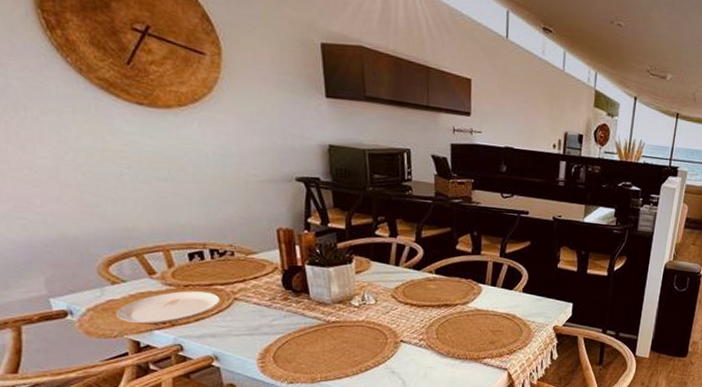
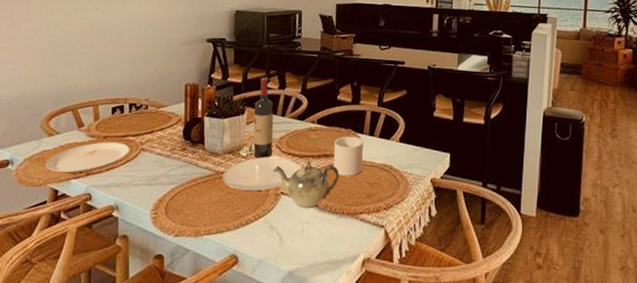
plate: none [334,306,420,340] -> present [222,156,301,192]
wine bottle: none [363,223,389,308] -> present [253,77,274,159]
teapot: none [389,309,461,355] -> present [272,160,339,209]
cup: none [454,286,486,325] -> present [333,136,364,177]

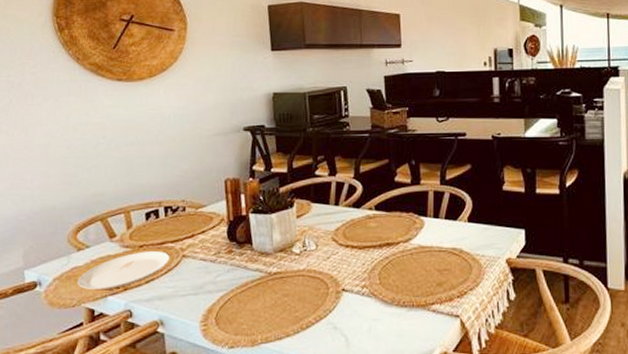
plate: present [222,156,301,192] -> none [275,251,361,291]
wine bottle: present [253,77,274,159] -> none [303,164,329,254]
teapot: present [272,160,339,209] -> none [330,251,404,305]
cup: present [333,136,364,177] -> none [396,220,430,265]

